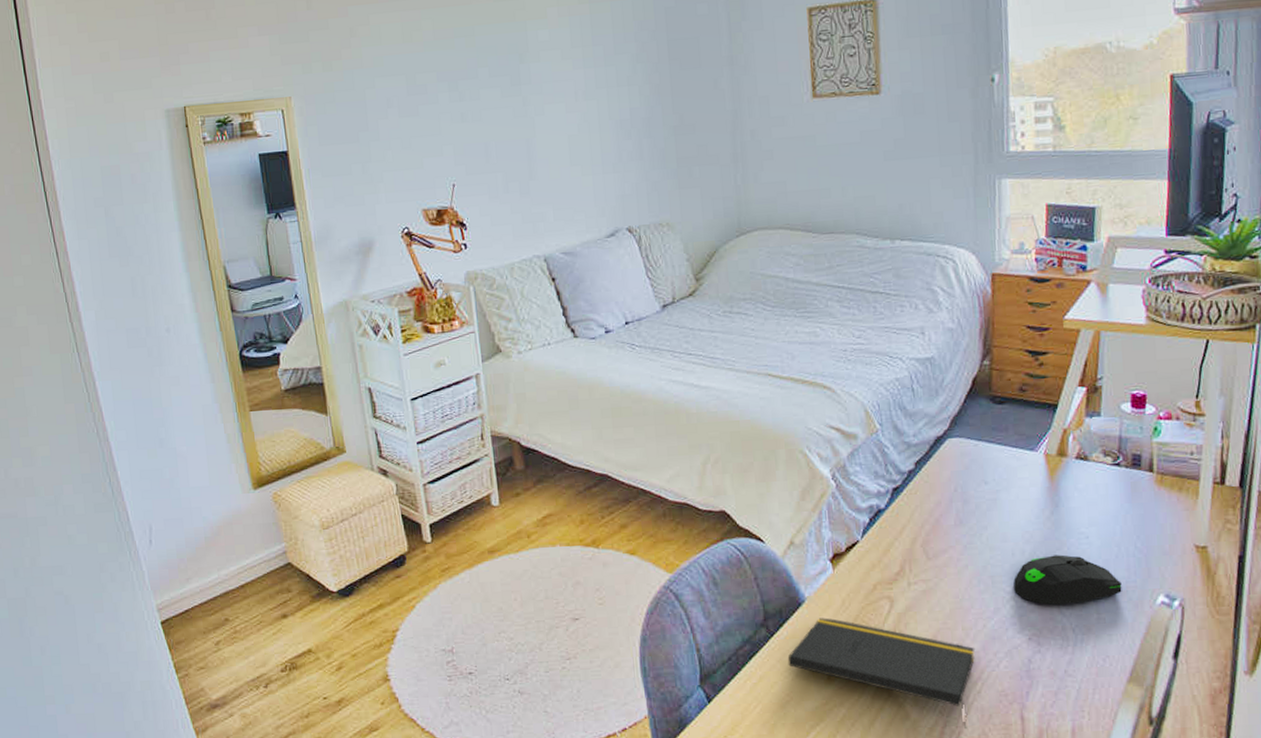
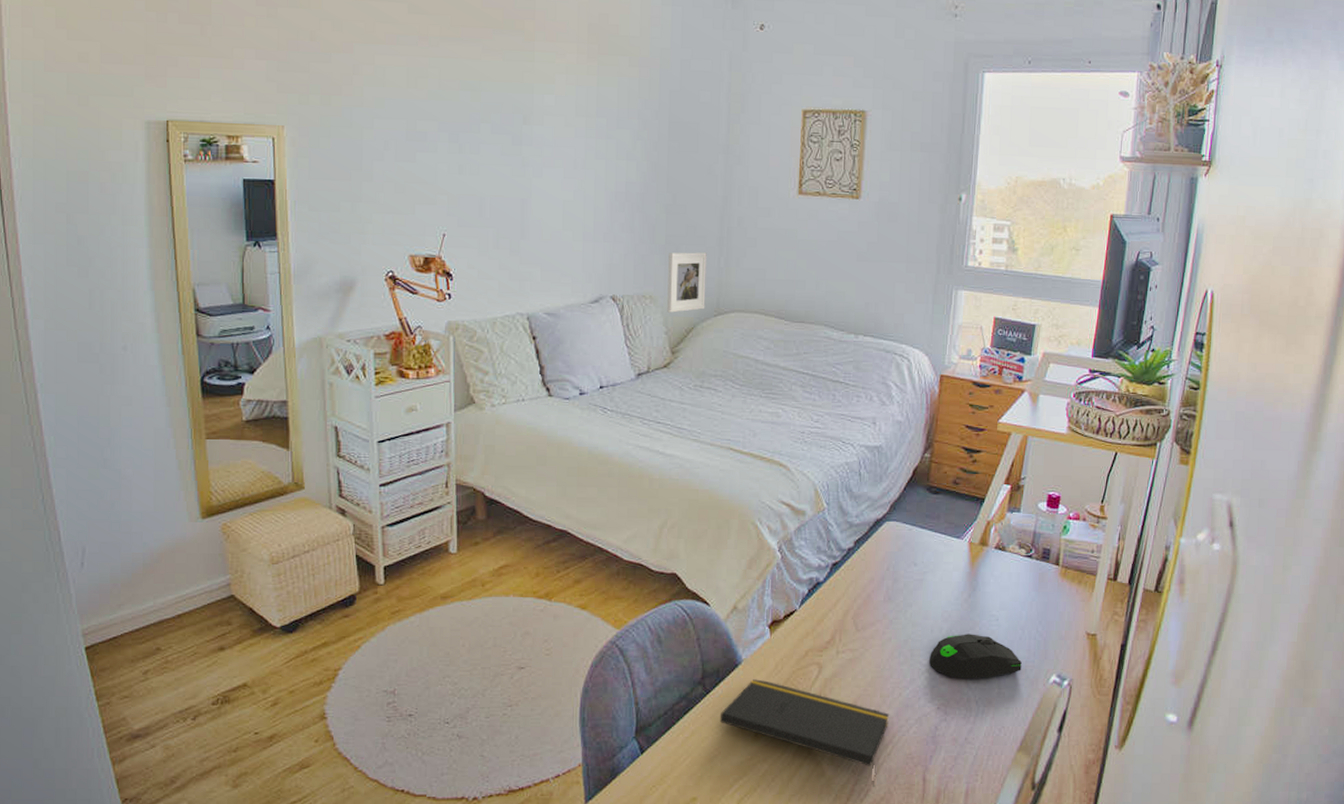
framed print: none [682,171,726,239] -> present [667,252,707,313]

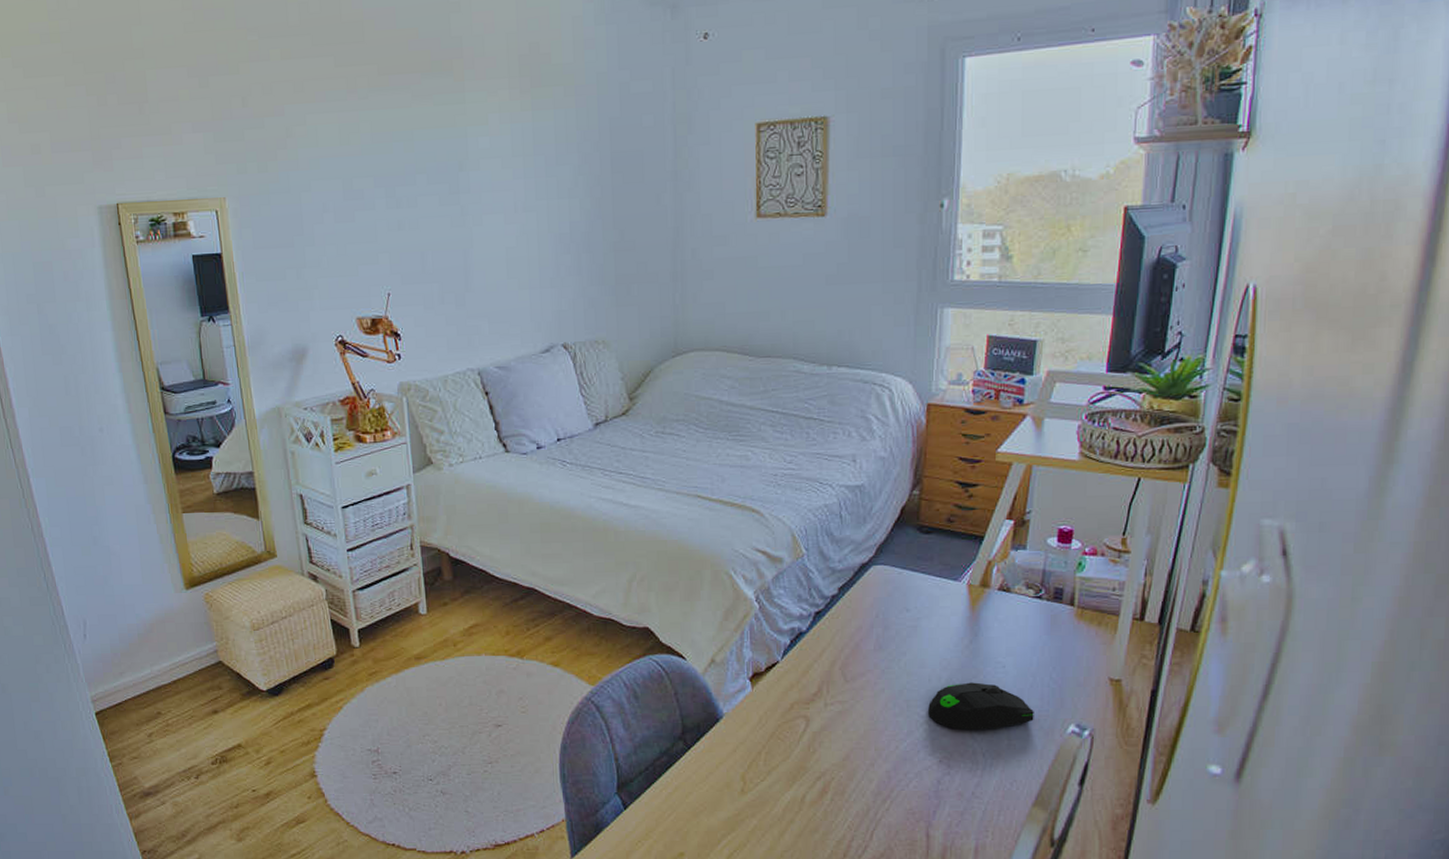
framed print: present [667,252,707,313] -> none [620,290,662,357]
notepad: present [719,679,890,787] -> none [703,733,887,843]

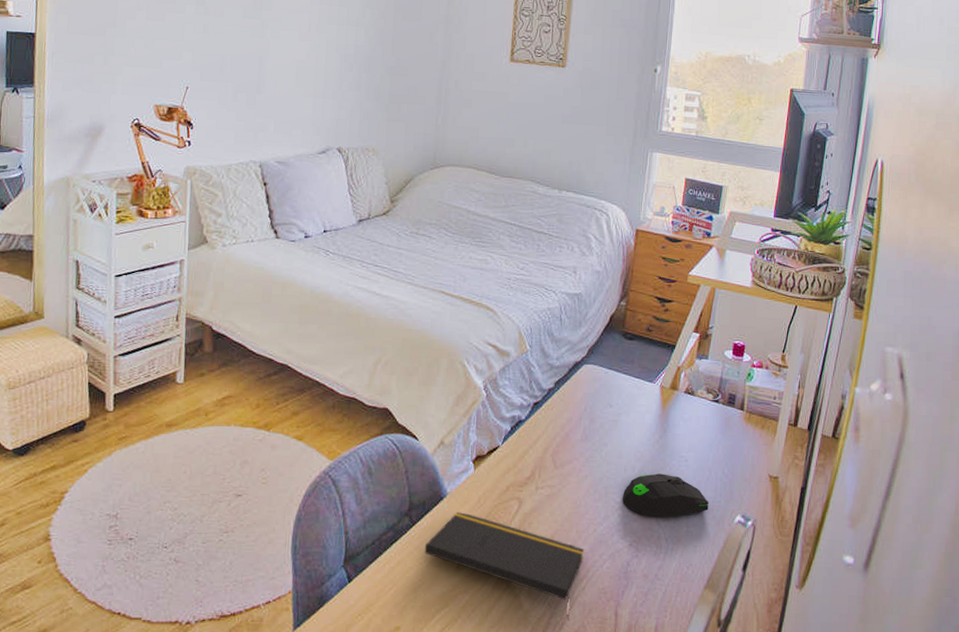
notepad: none [703,733,887,843] -> present [424,512,585,620]

